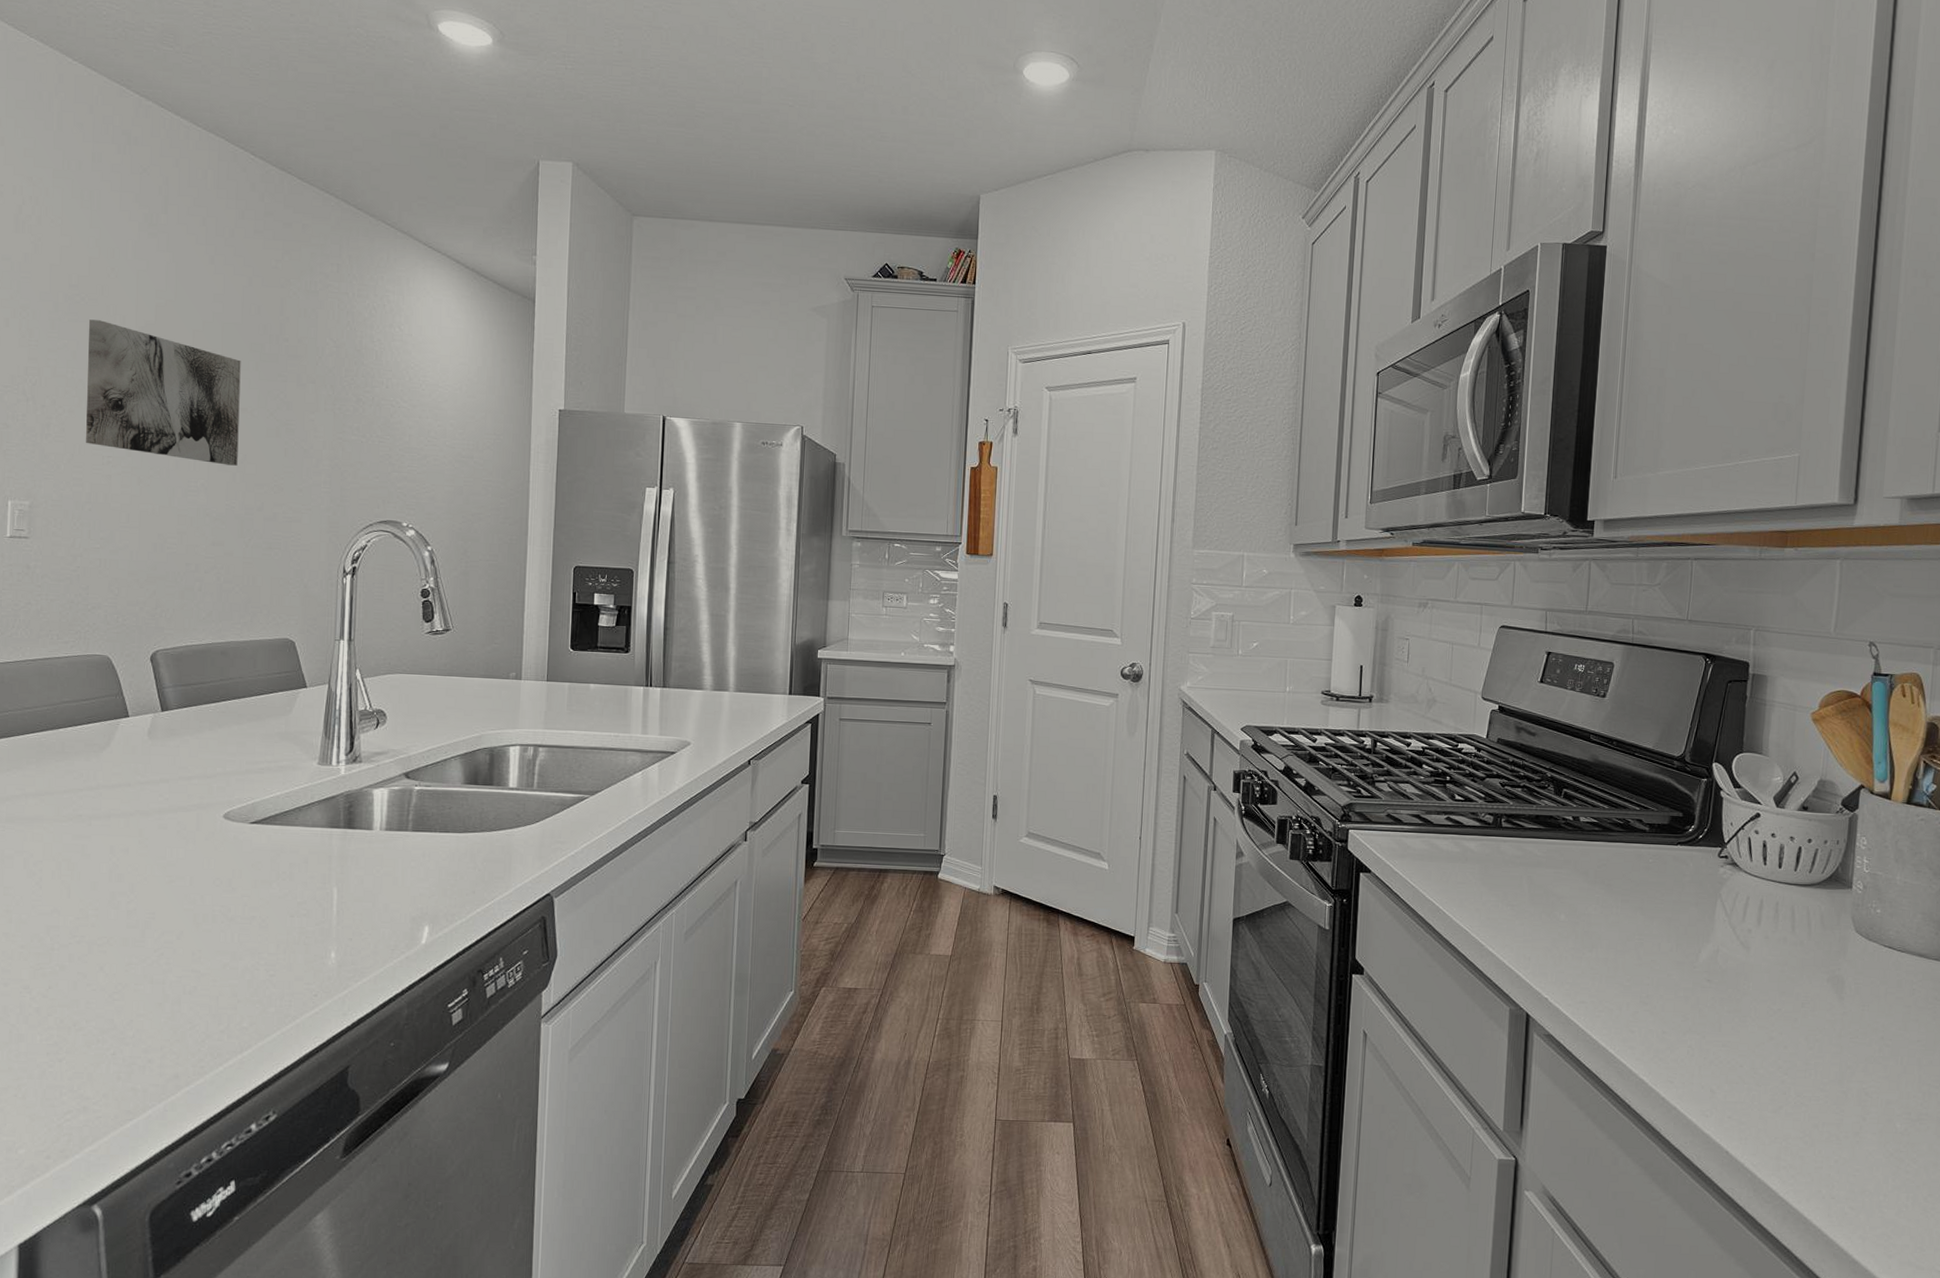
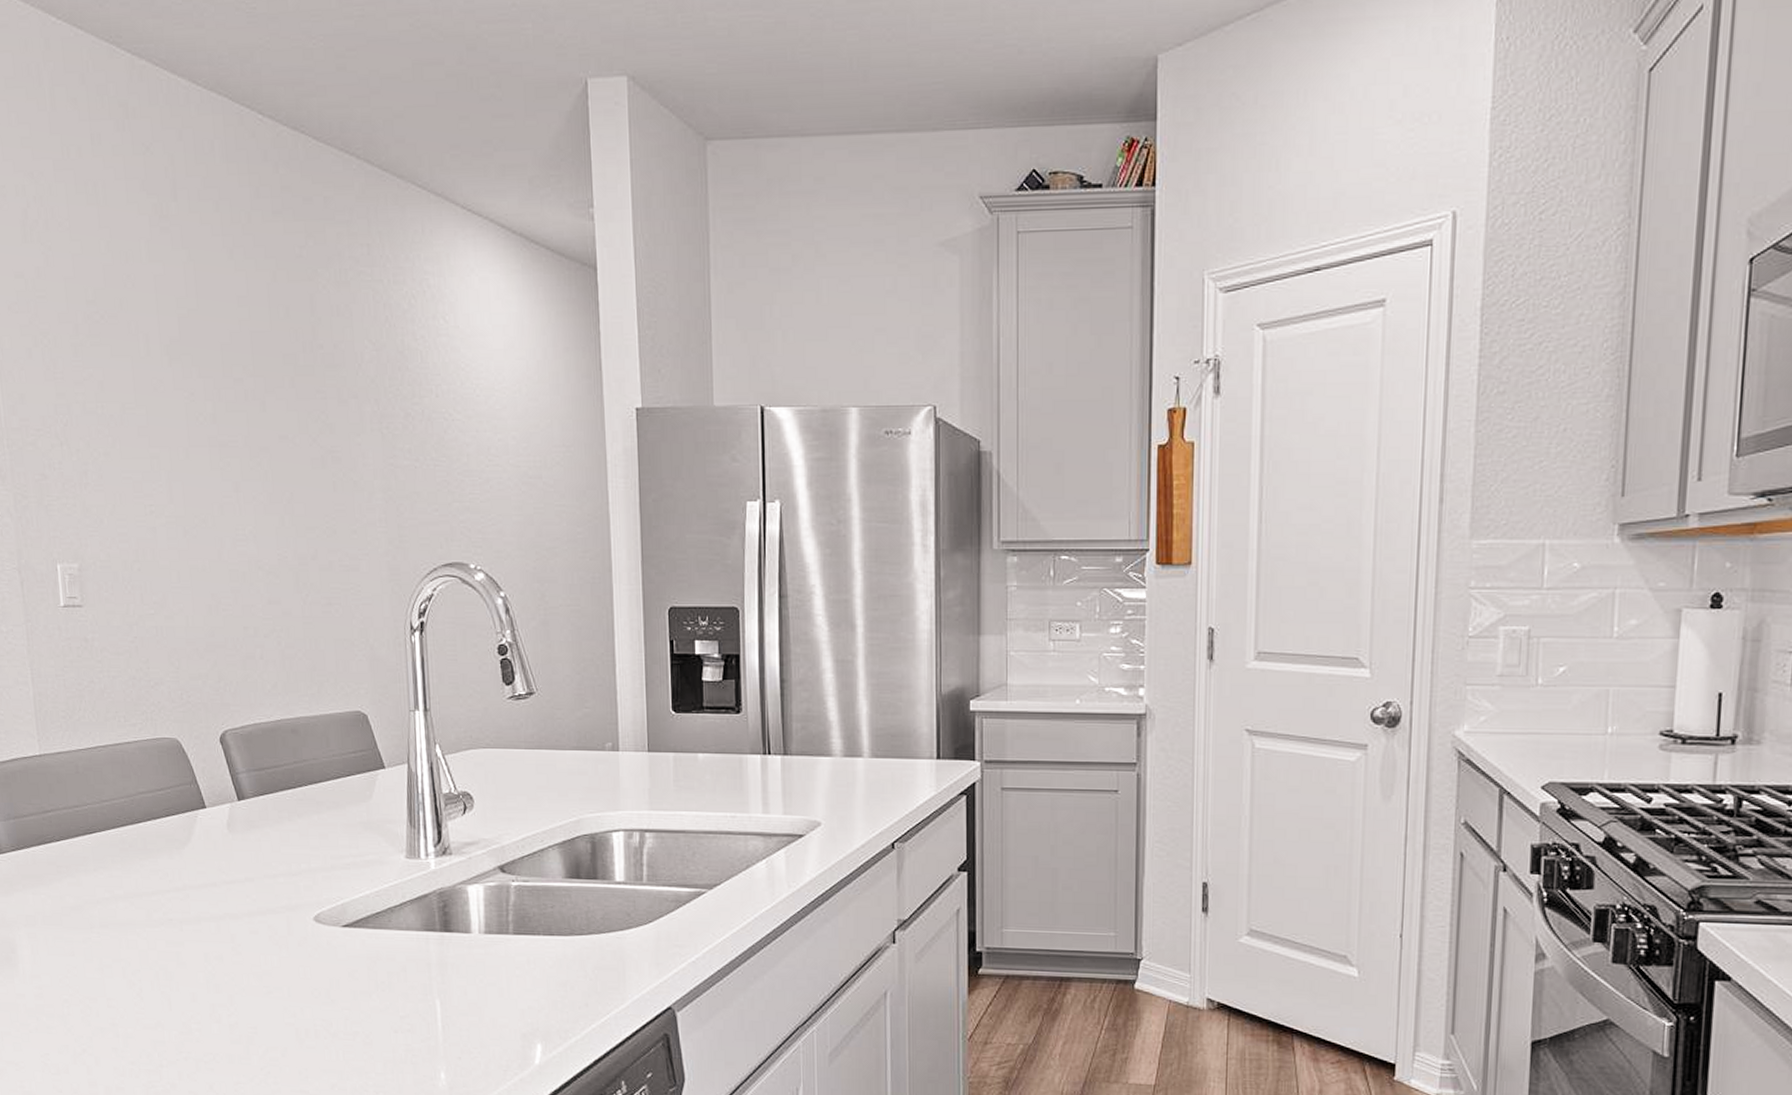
wall art: present [86,319,241,466] -> none [111,341,285,507]

